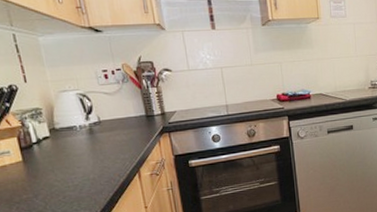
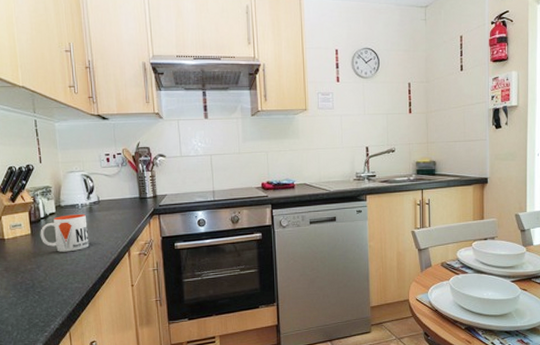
mug: none [33,136,94,179] -> present [40,214,90,252]

